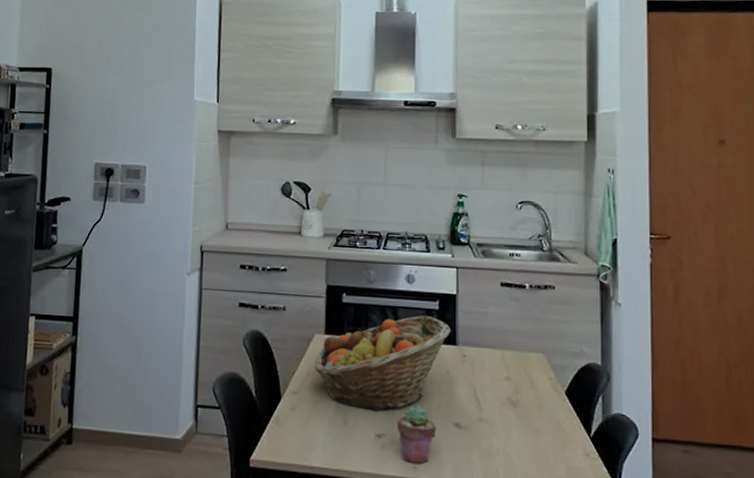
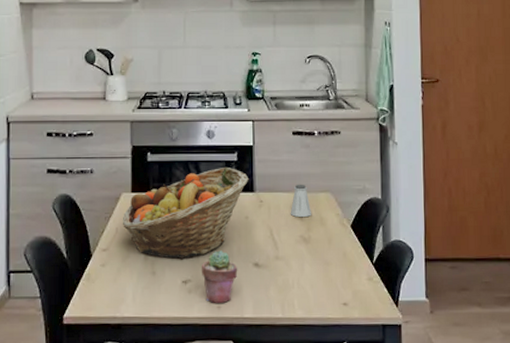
saltshaker: none [496,340,521,378] -> present [290,184,312,217]

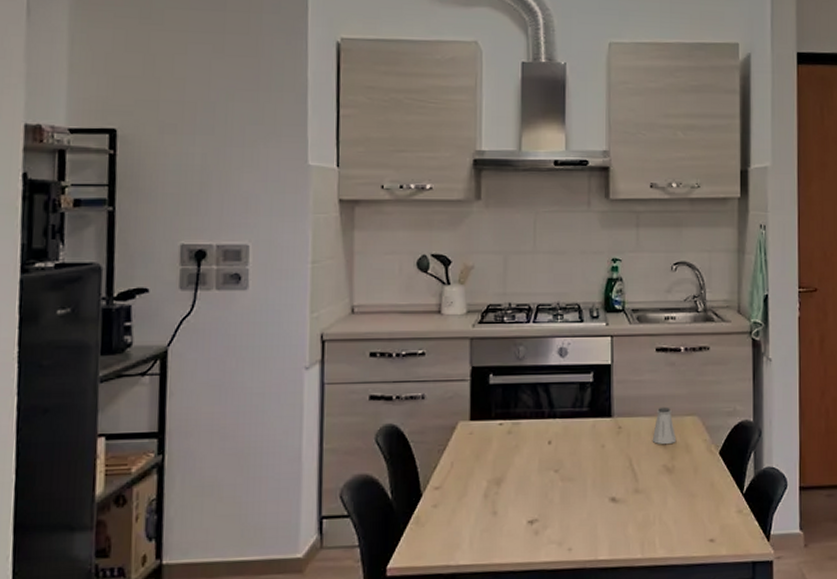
fruit basket: present [122,166,249,259] -> none [458,389,606,496]
potted succulent: present [202,250,238,304] -> none [551,484,592,546]

